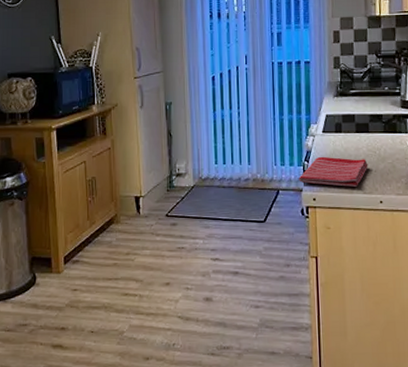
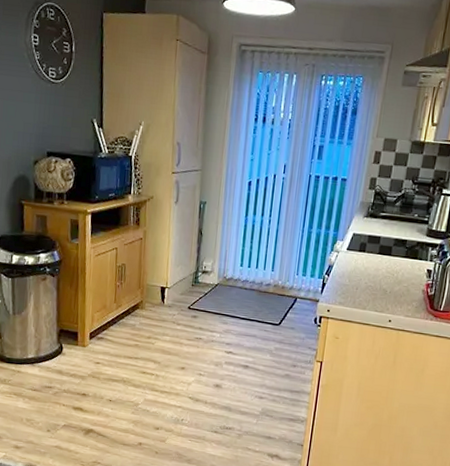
dish towel: present [298,156,368,187] -> none [317,272,385,304]

